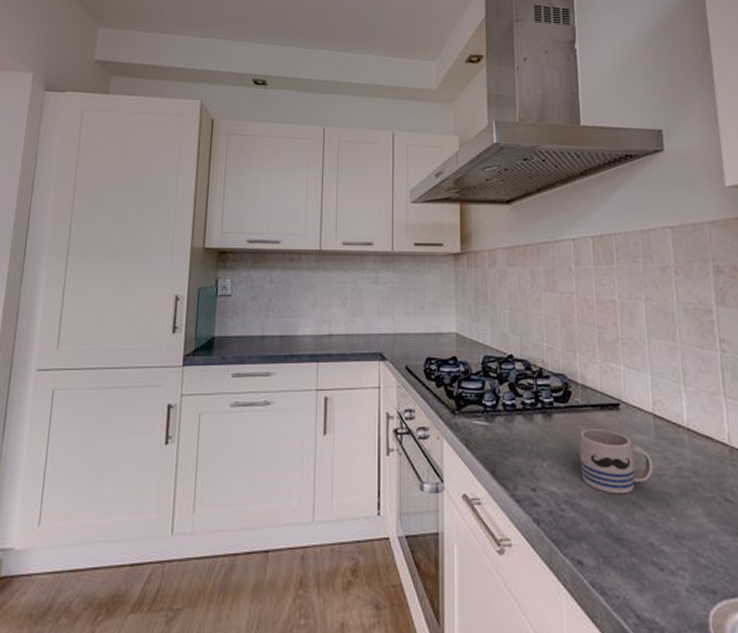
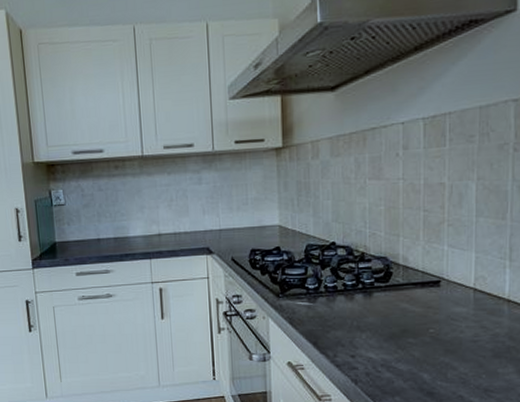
mug: present [579,429,654,494] -> none [398,304,470,358]

